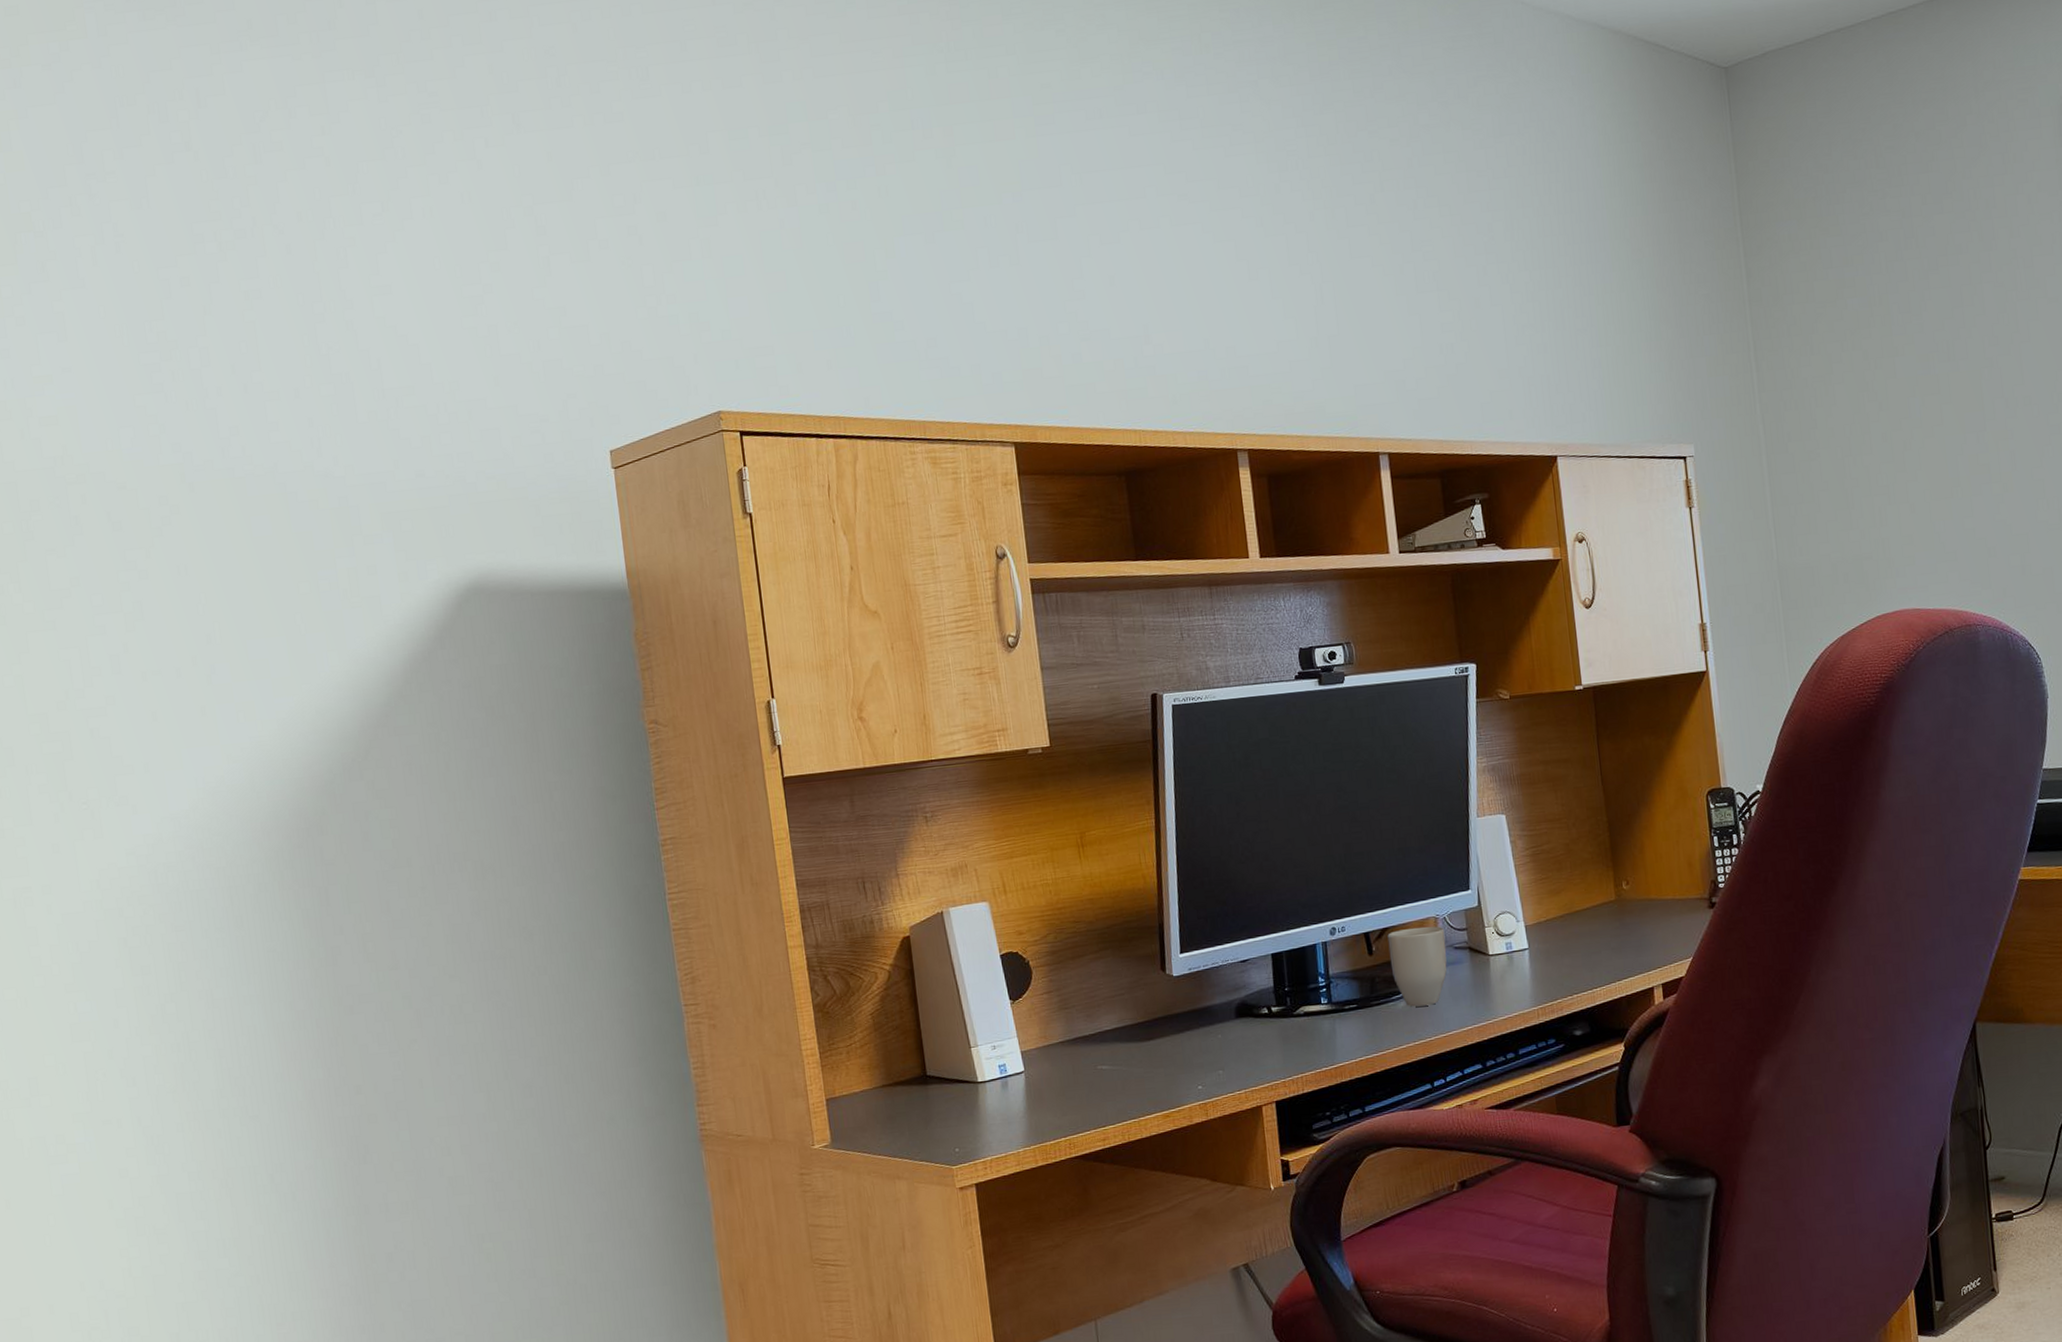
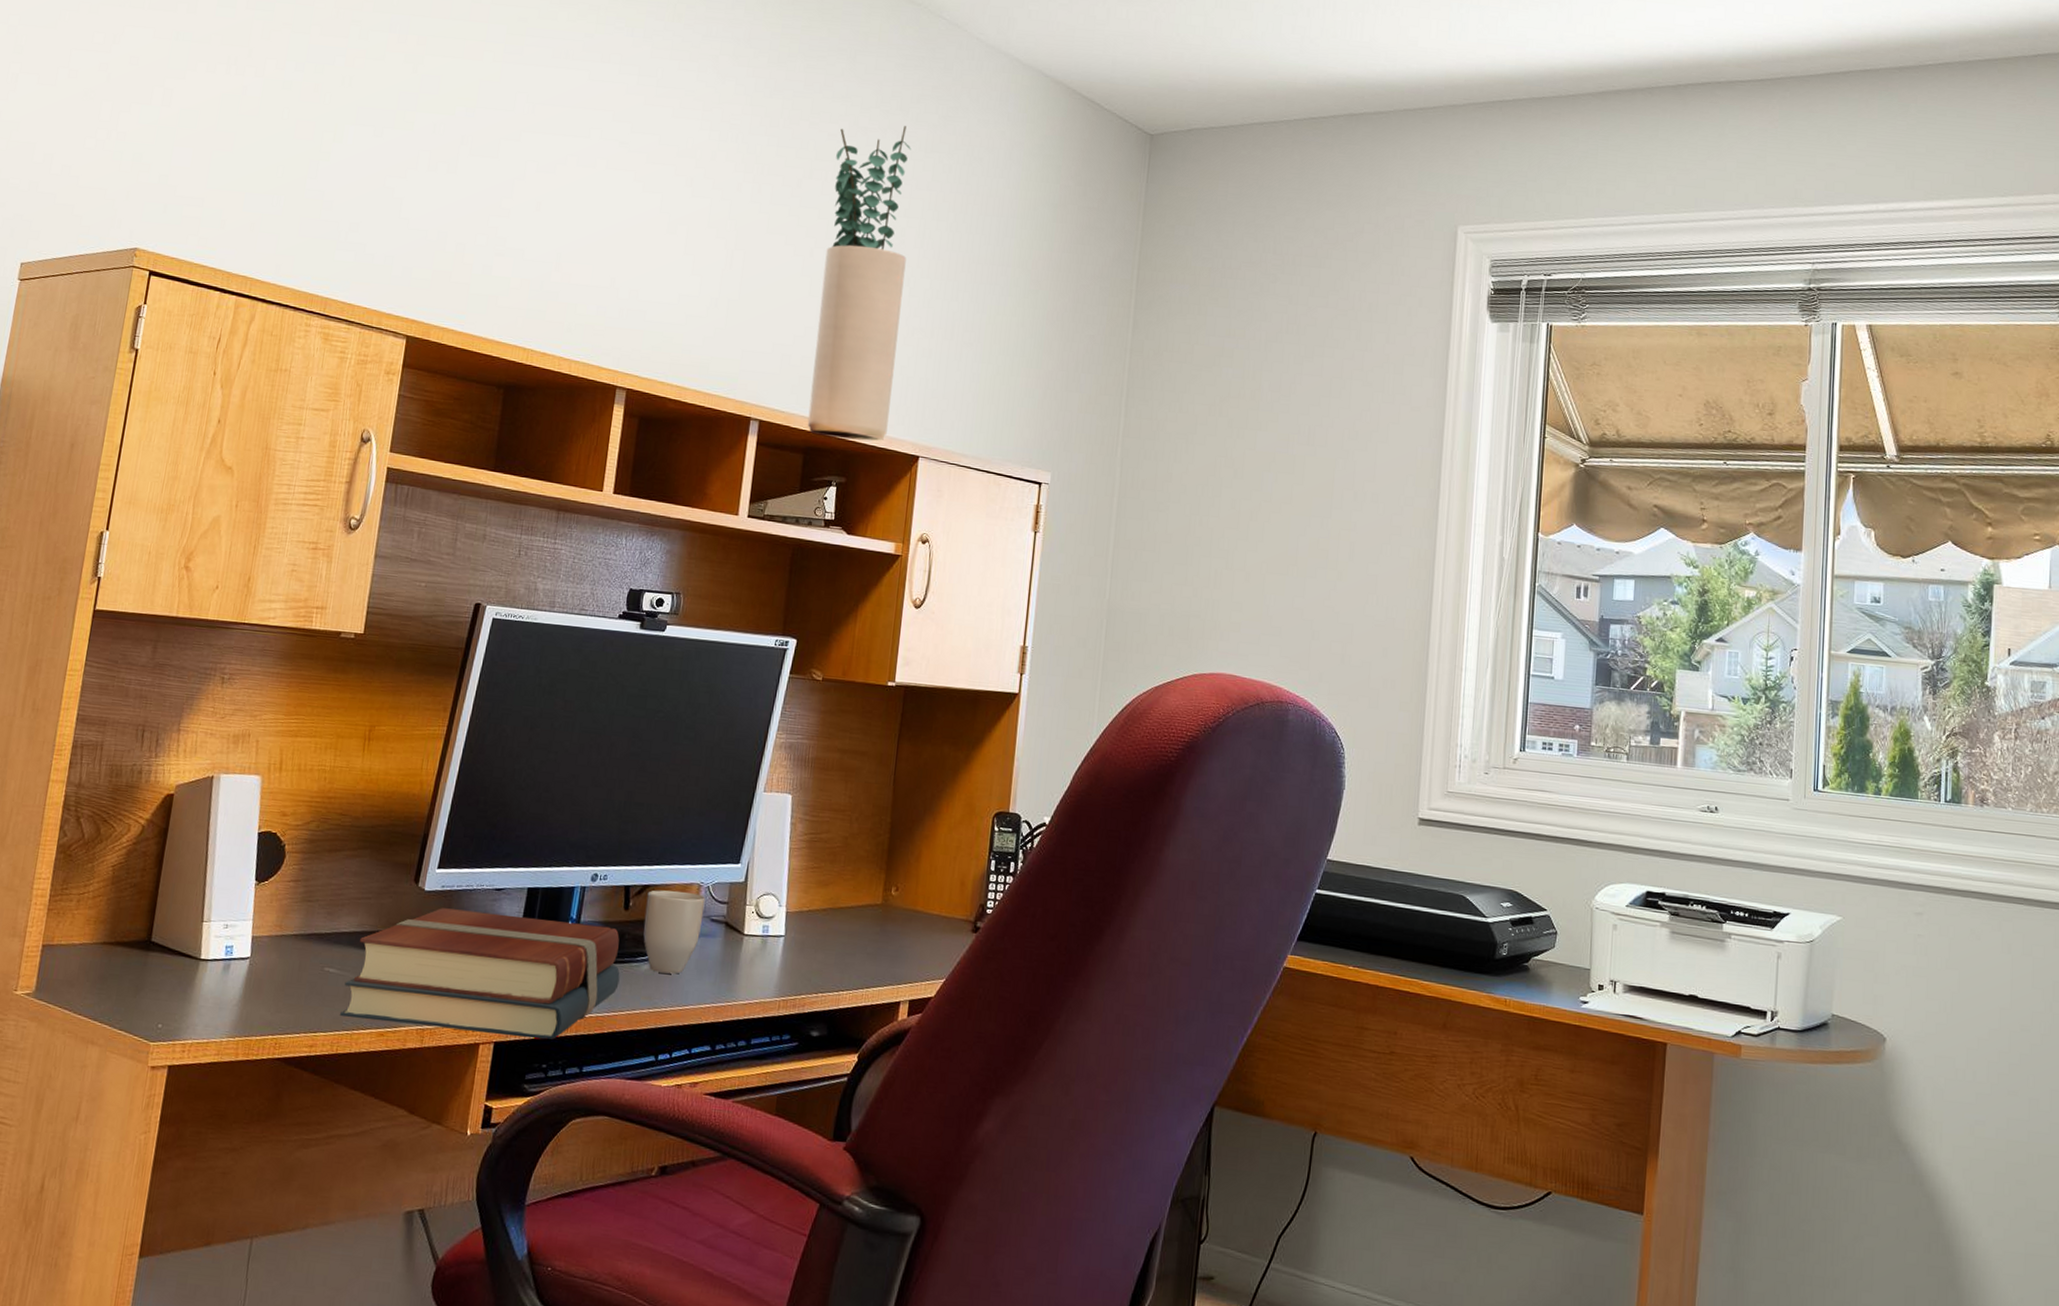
books: none [1120,974,1381,1107] -> present [340,908,620,1040]
vase: none [1401,114,1520,456] -> present [807,126,911,441]

